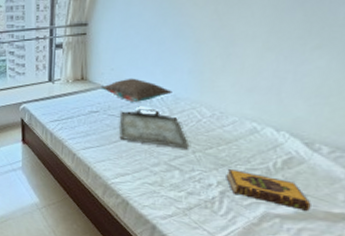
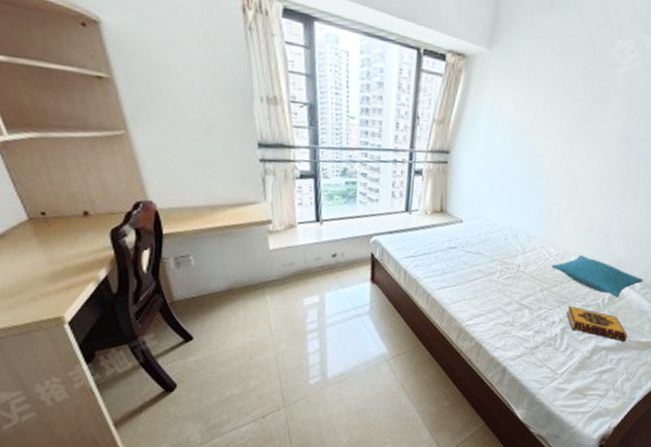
pillow: present [101,78,173,102] -> none [459,213,526,239]
serving tray: present [119,109,190,149] -> none [475,246,539,288]
pillow: none [205,115,335,161] -> present [551,254,644,297]

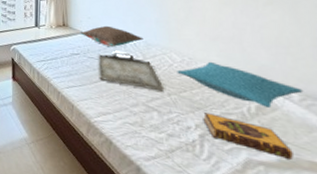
pillow: none [459,213,526,239] -> present [80,25,144,47]
serving tray: none [475,246,539,288] -> present [98,53,165,92]

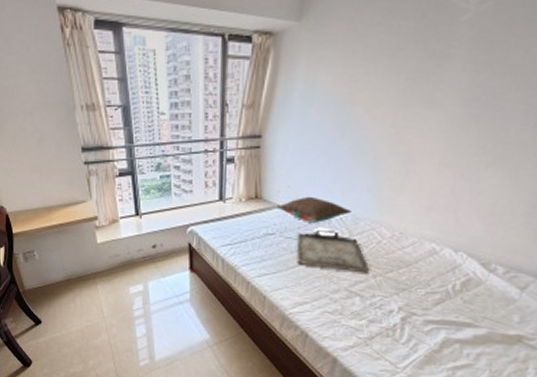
pillow: present [177,61,304,107] -> none [385,235,509,283]
hardback book: present [203,113,293,161] -> none [407,294,489,336]

